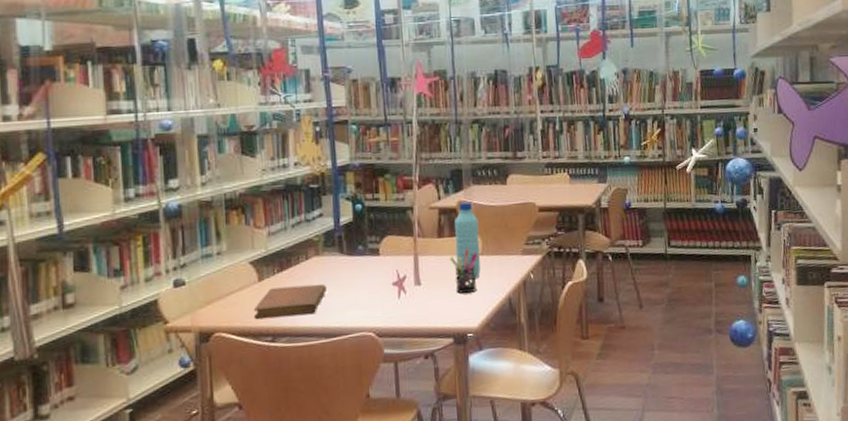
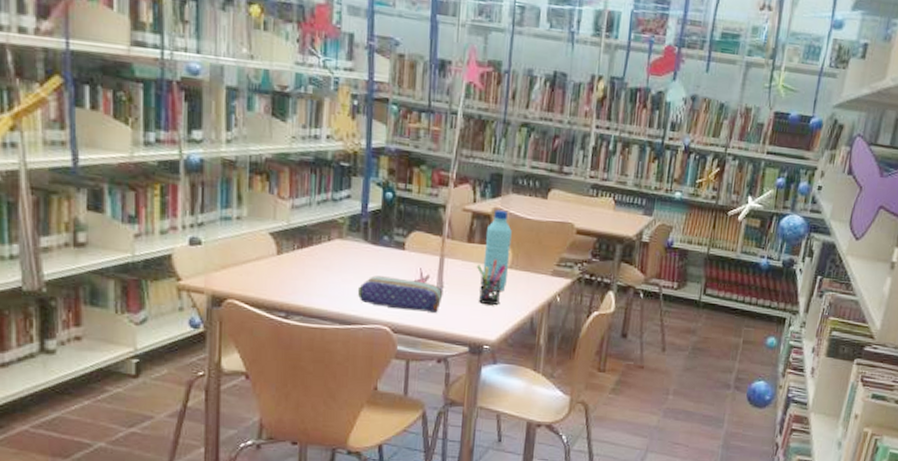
notebook: present [253,284,327,319] -> none [268,264,346,297]
pencil case: none [339,282,422,314] -> present [357,275,444,312]

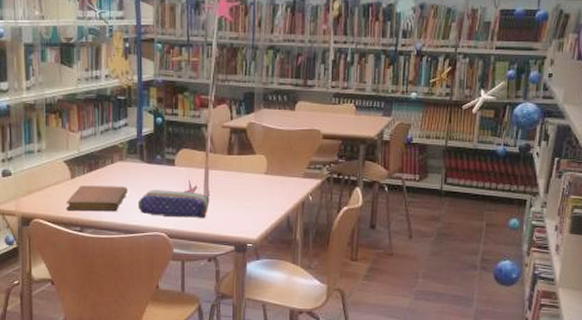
notebook: none [268,264,346,297] -> present [66,185,127,211]
pen holder: present [477,259,506,306] -> none [237,167,263,208]
water bottle: present [483,209,512,291] -> none [242,124,266,195]

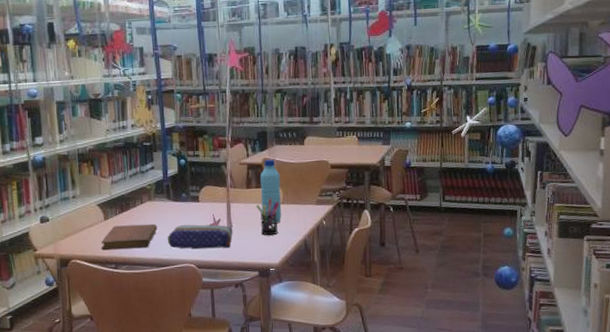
pen holder: none [237,167,263,208] -> present [256,198,280,236]
water bottle: none [242,124,266,195] -> present [260,159,282,223]

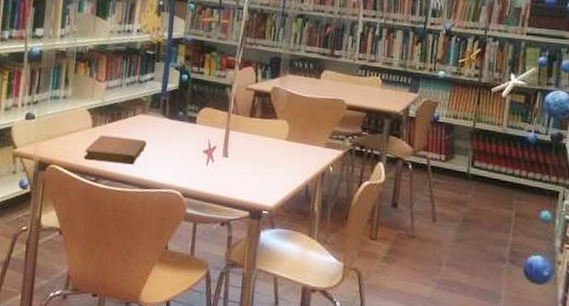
pencil case: present [167,224,233,249] -> none [154,146,228,179]
pen holder: present [256,198,280,236] -> none [258,132,284,174]
water bottle: present [260,159,282,223] -> none [263,88,289,161]

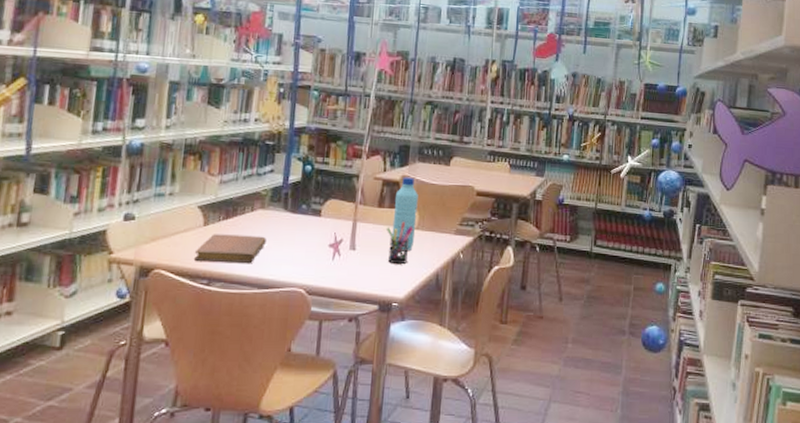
pen holder: none [258,132,284,174] -> present [387,221,413,265]
water bottle: none [263,88,289,161] -> present [392,177,418,251]

